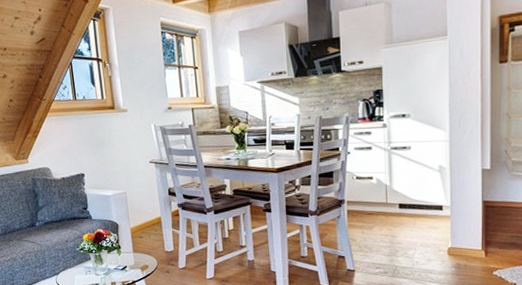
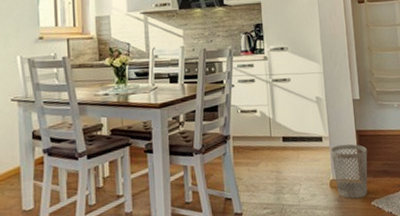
wastebasket: none [452,214,494,267] -> present [331,144,368,199]

